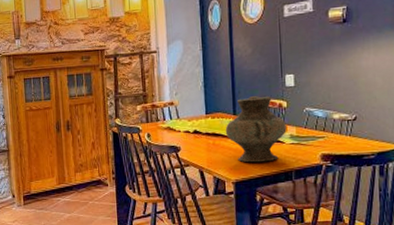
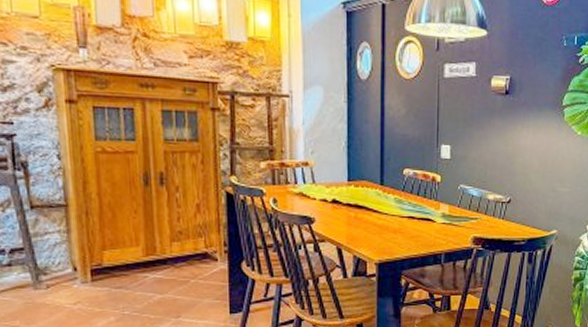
vase: present [225,95,287,163] -> none [370,164,439,242]

